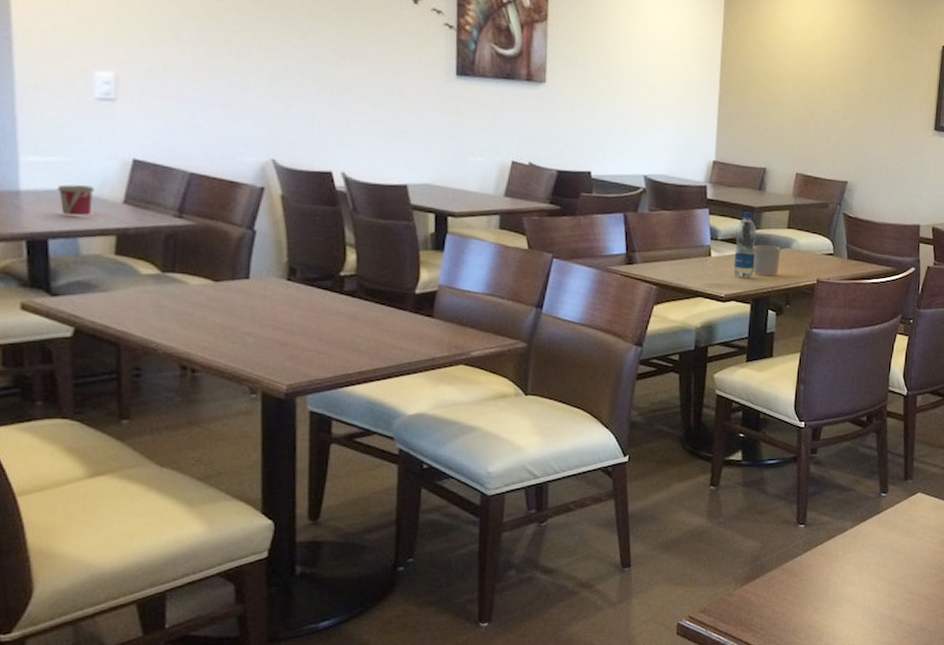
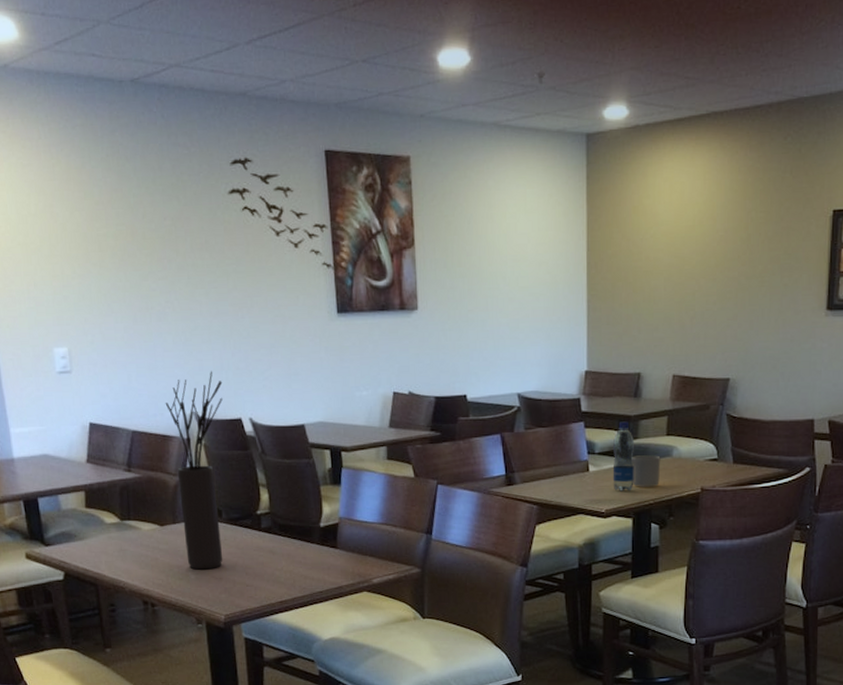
cup: present [56,184,95,216] -> none [38,449,65,477]
vase: none [237,118,313,333] -> present [165,371,223,570]

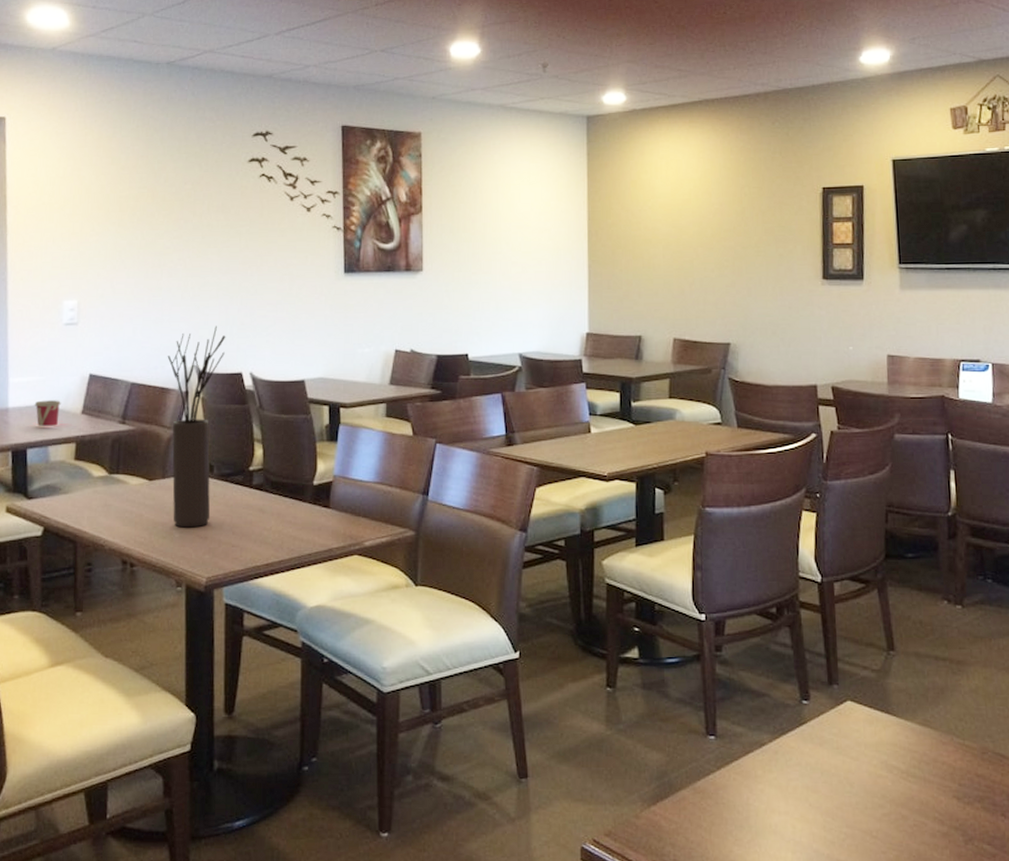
cup: none [38,449,65,477] -> present [34,400,61,427]
bottle: present [612,421,634,492] -> none [615,383,637,454]
mug: present [631,455,661,487] -> none [634,418,664,450]

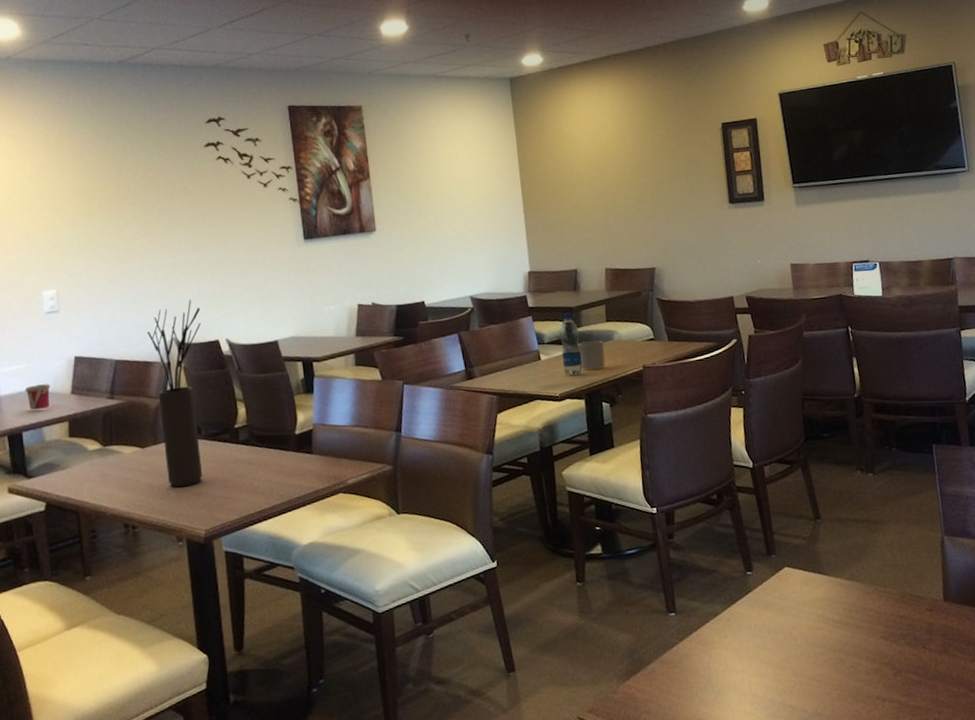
bottle: none [615,383,637,454] -> present [560,312,583,376]
mug: none [634,418,664,450] -> present [578,340,606,371]

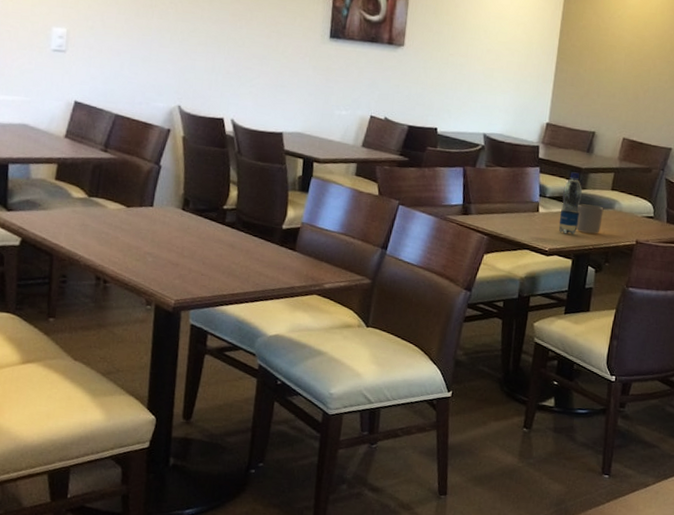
cup: present [24,384,50,411] -> none [18,120,45,147]
vase: present [147,300,203,488] -> none [147,71,211,255]

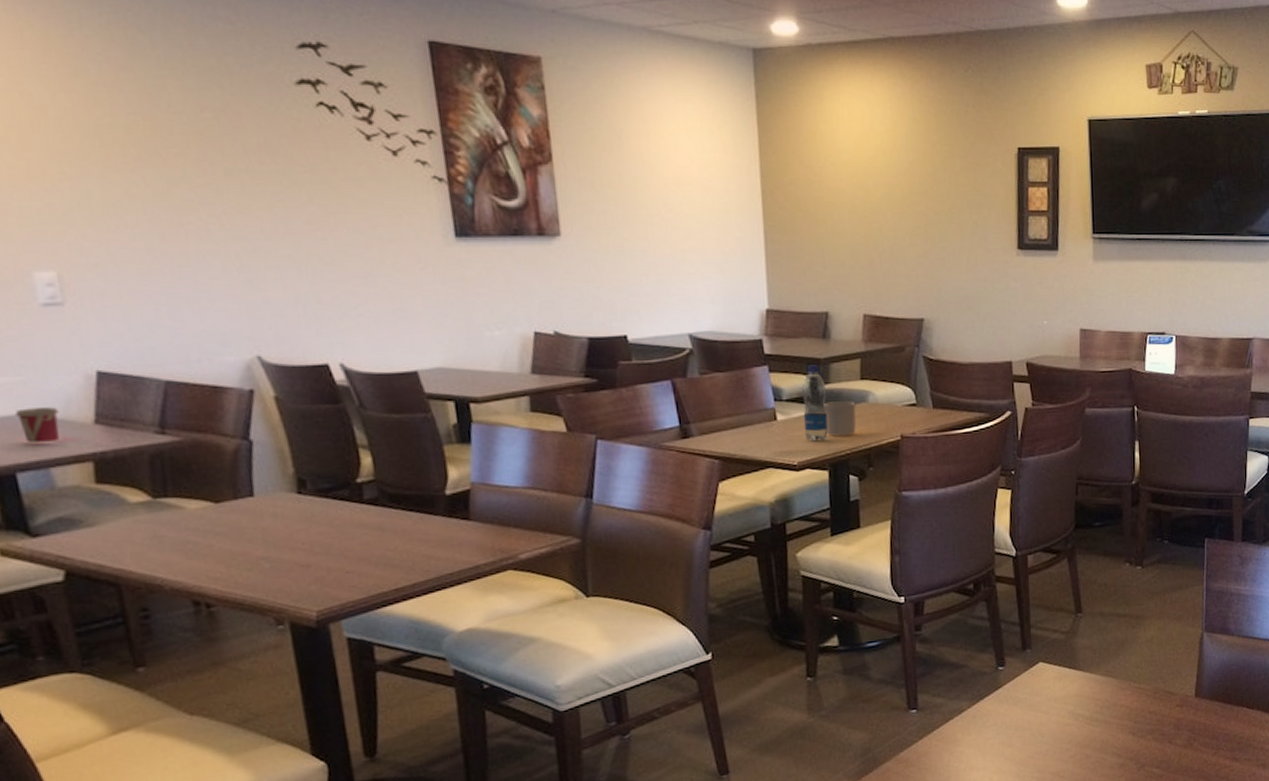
cup: none [18,120,45,147] -> present [14,407,60,444]

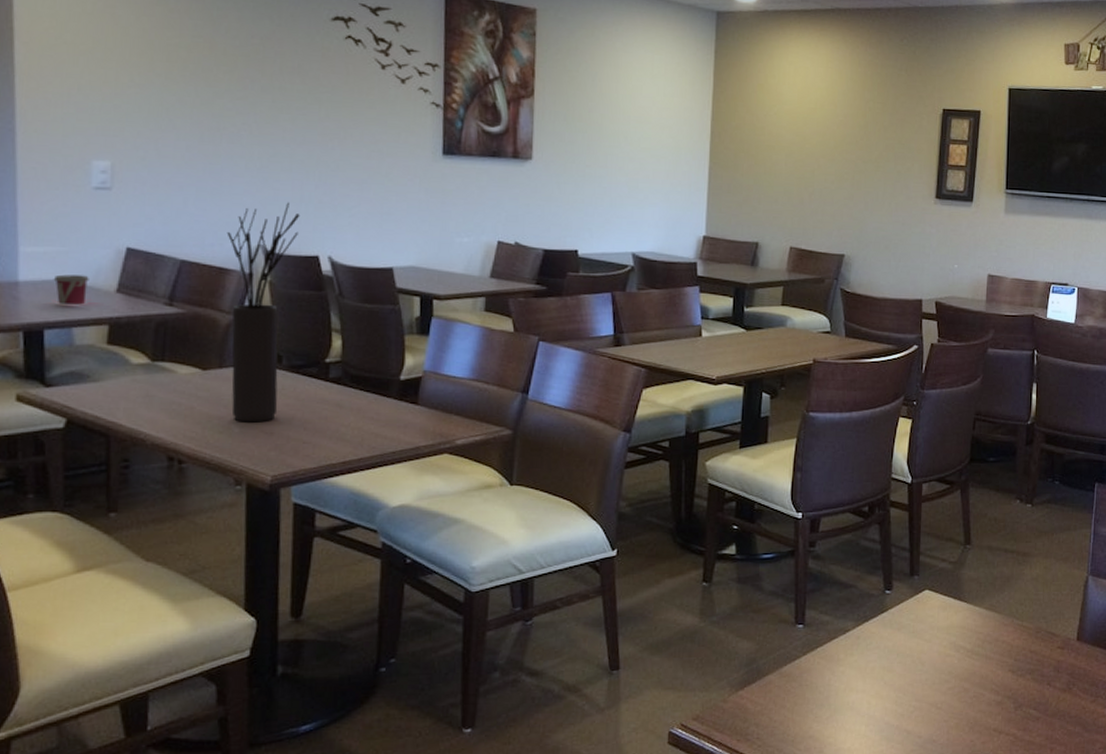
vase: none [214,305,311,557] -> present [226,202,300,423]
bottle: present [802,364,828,442] -> none [725,288,749,359]
mug: present [824,401,857,437] -> none [745,323,775,356]

